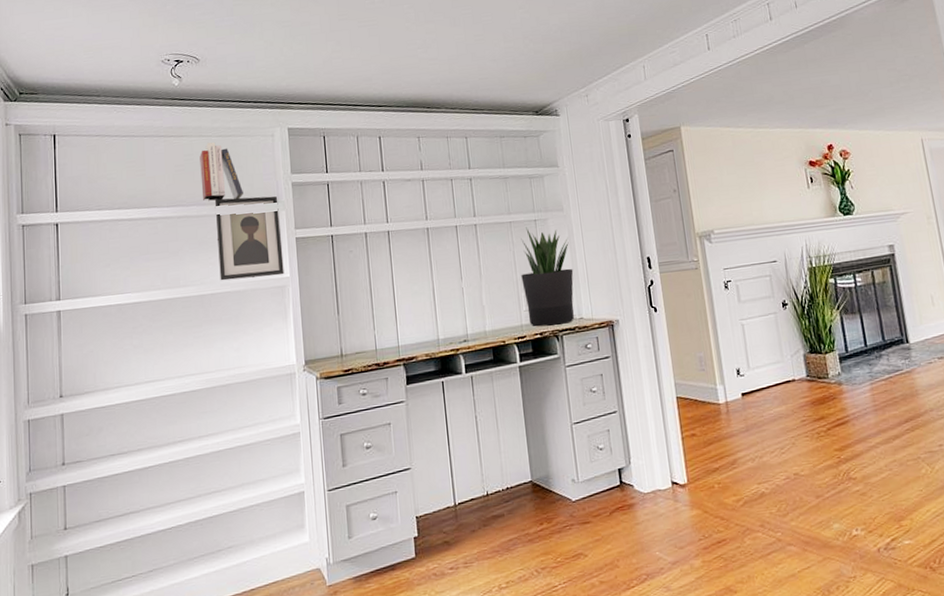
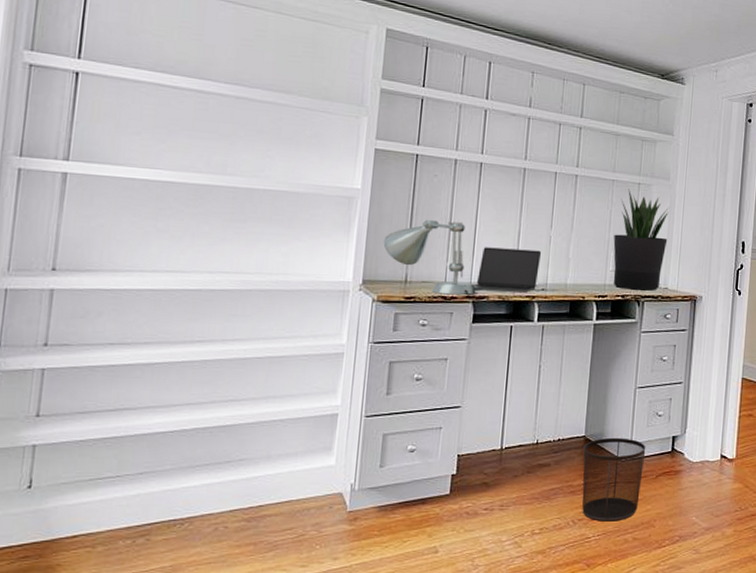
books: present [200,142,243,201] -> none [270,21,321,93]
picture frame: present [214,196,284,281] -> none [277,87,362,185]
desk lamp: none [316,289,408,363] -> present [383,219,479,296]
laptop: none [401,303,459,352] -> present [472,247,542,293]
waste bin: none [532,477,598,568] -> present [582,437,646,522]

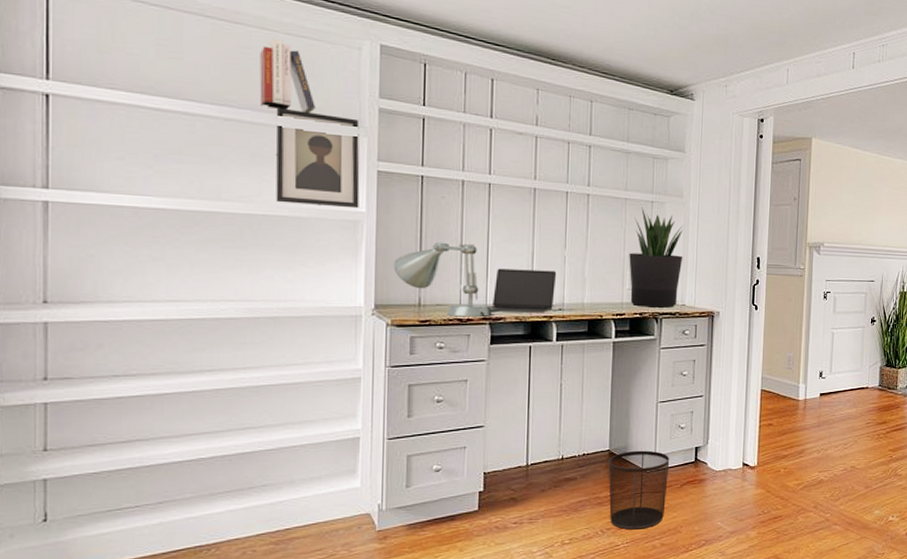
books: none [270,21,321,93] -> present [259,38,315,113]
picture frame: none [277,87,362,185] -> present [275,107,360,209]

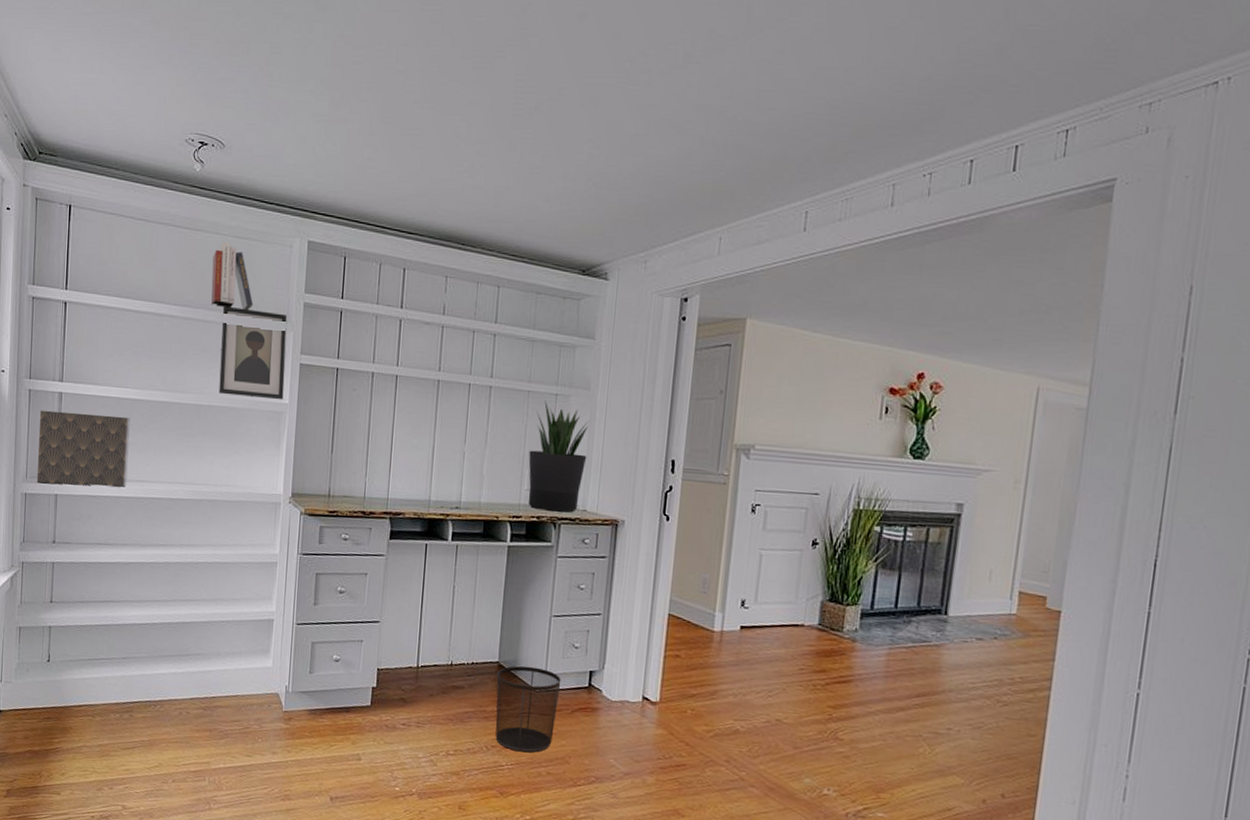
decorative box: none [12,222,154,310] -> present [36,410,130,487]
desk lamp: present [393,242,495,318] -> none [309,434,396,512]
laptop: present [488,268,557,313] -> none [389,462,456,511]

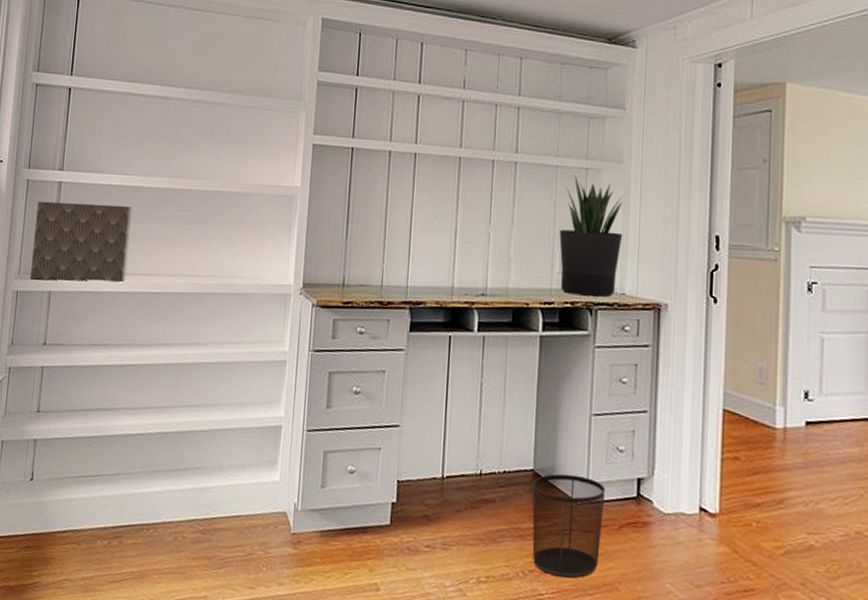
books: present [210,241,253,310] -> none [220,22,264,90]
picture frame: present [218,306,288,400] -> none [226,87,300,183]

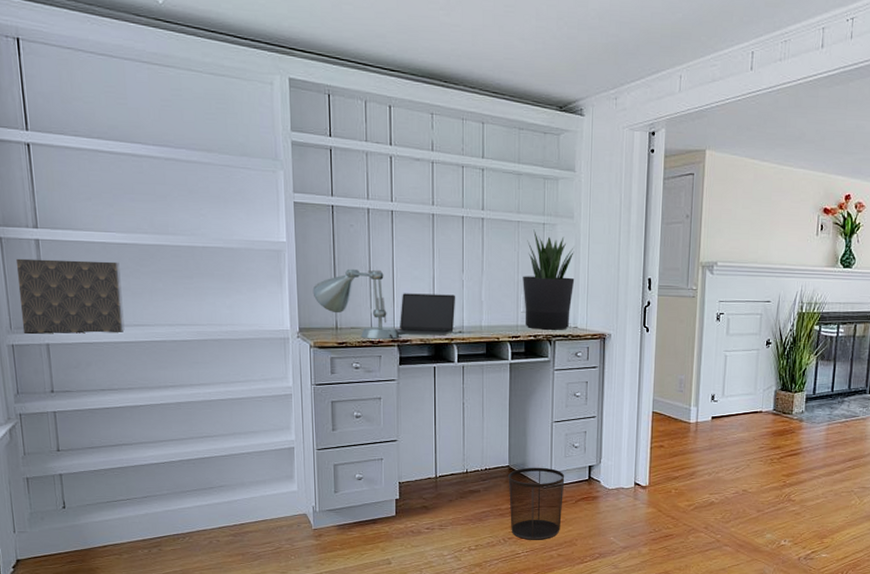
desk lamp: none [322,217,416,302] -> present [312,268,403,340]
laptop: none [409,246,481,298] -> present [396,293,456,335]

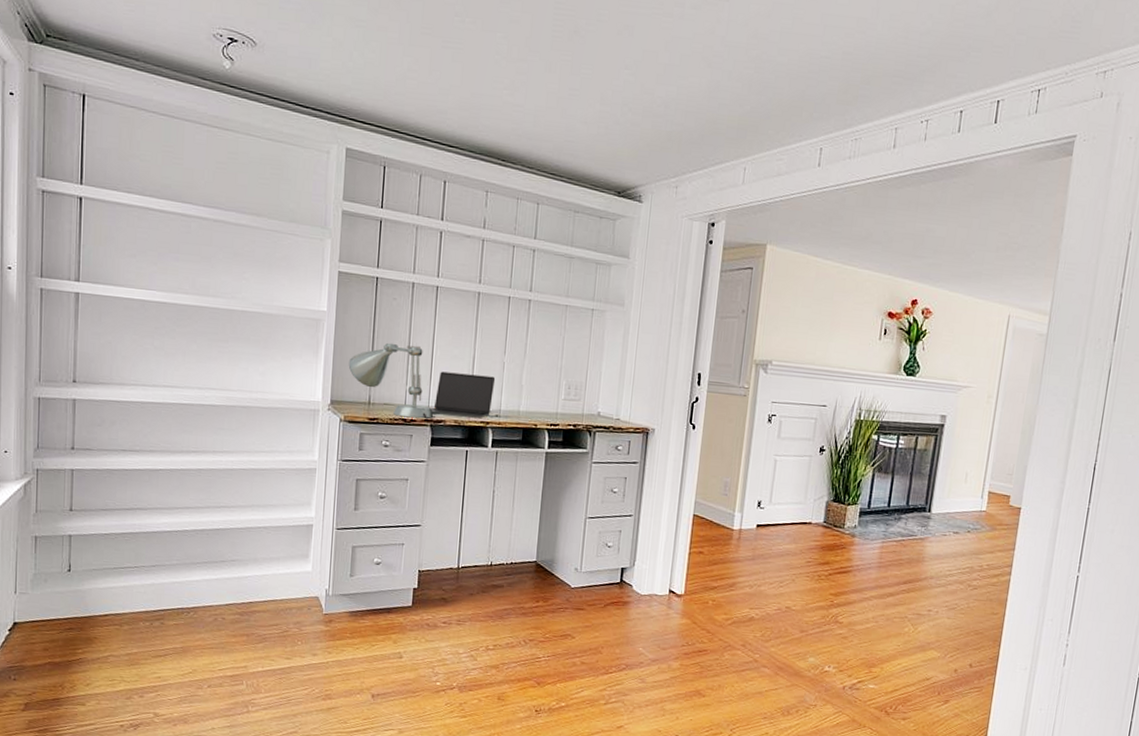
decorative box: present [15,258,125,334] -> none [51,310,156,392]
waste bin: present [508,467,565,540] -> none [533,564,595,645]
planter: present [523,229,575,330] -> none [565,314,623,421]

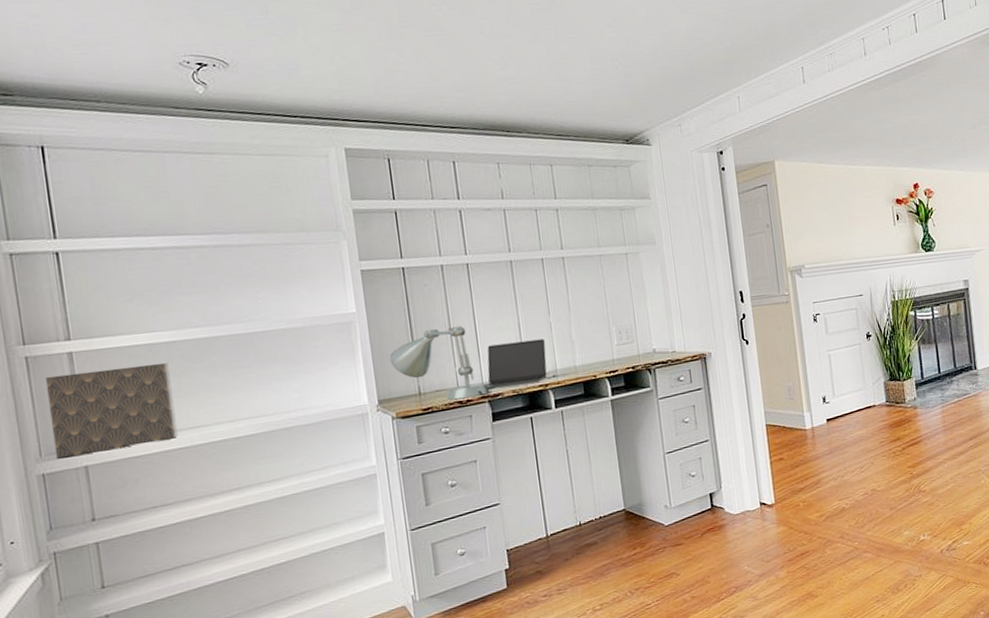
decorative box: none [51,310,156,392] -> present [45,362,178,459]

